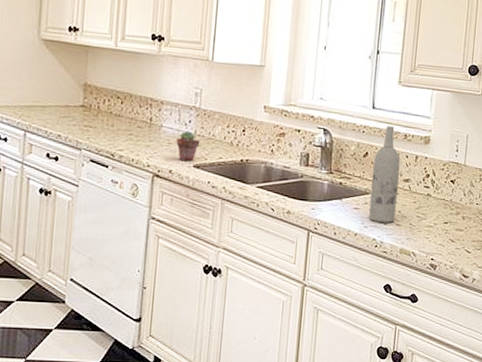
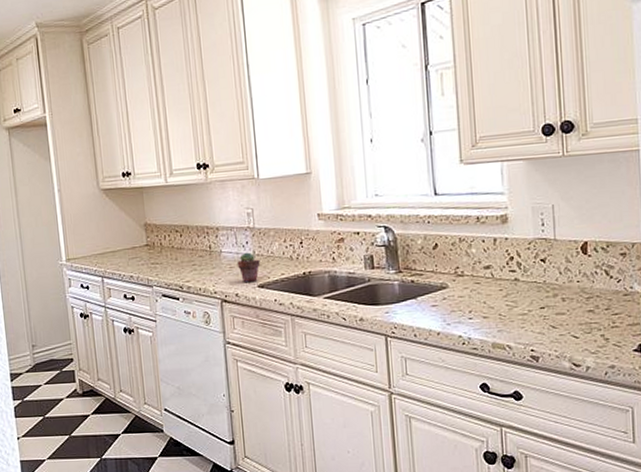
wine bottle: present [369,126,401,223] -> none [445,211,481,317]

